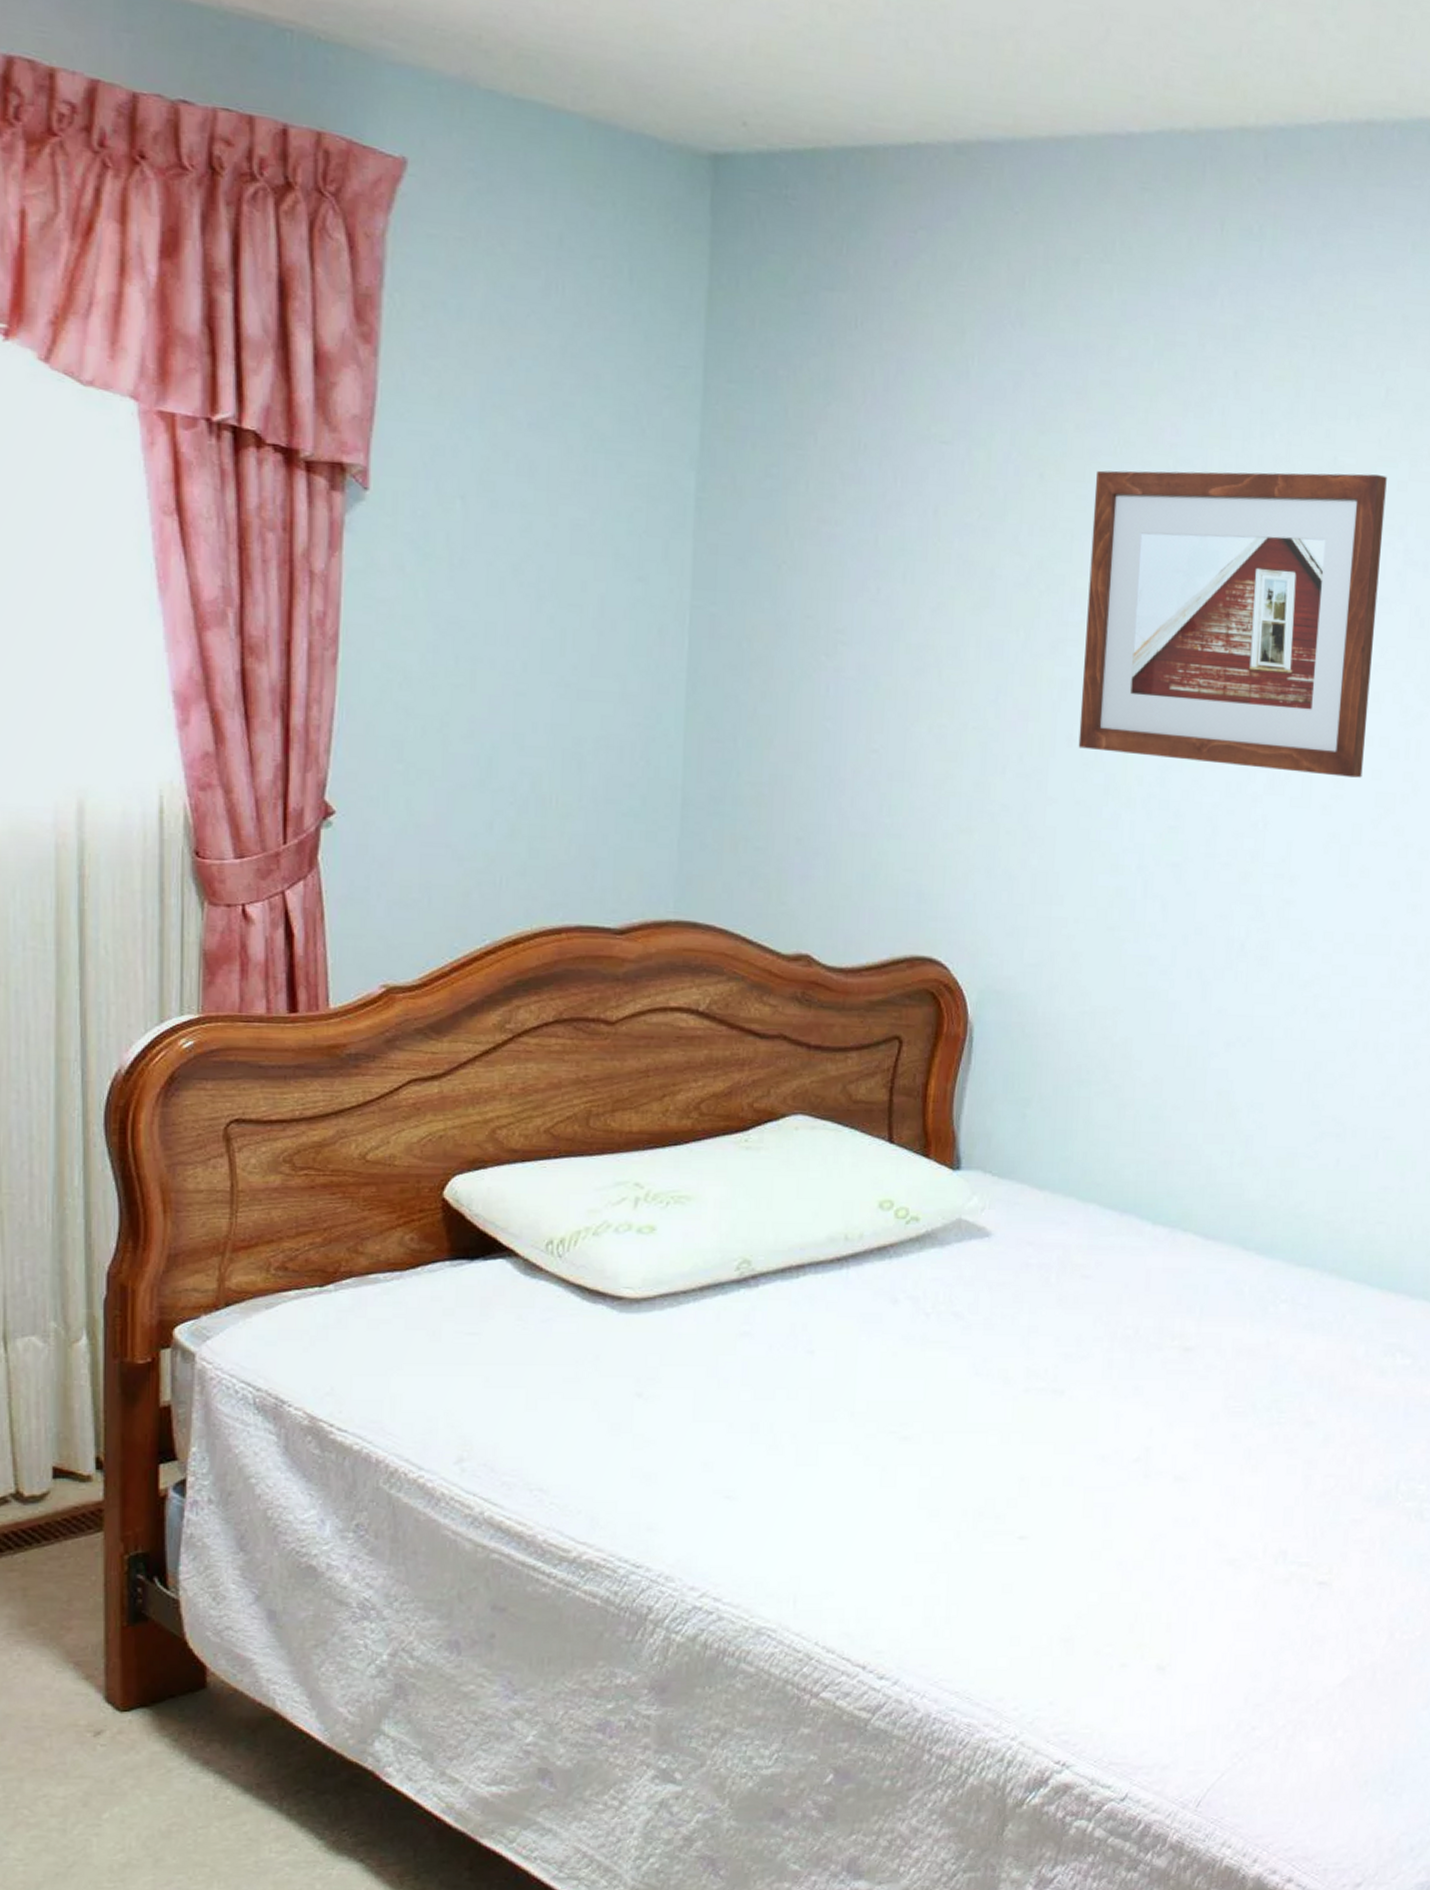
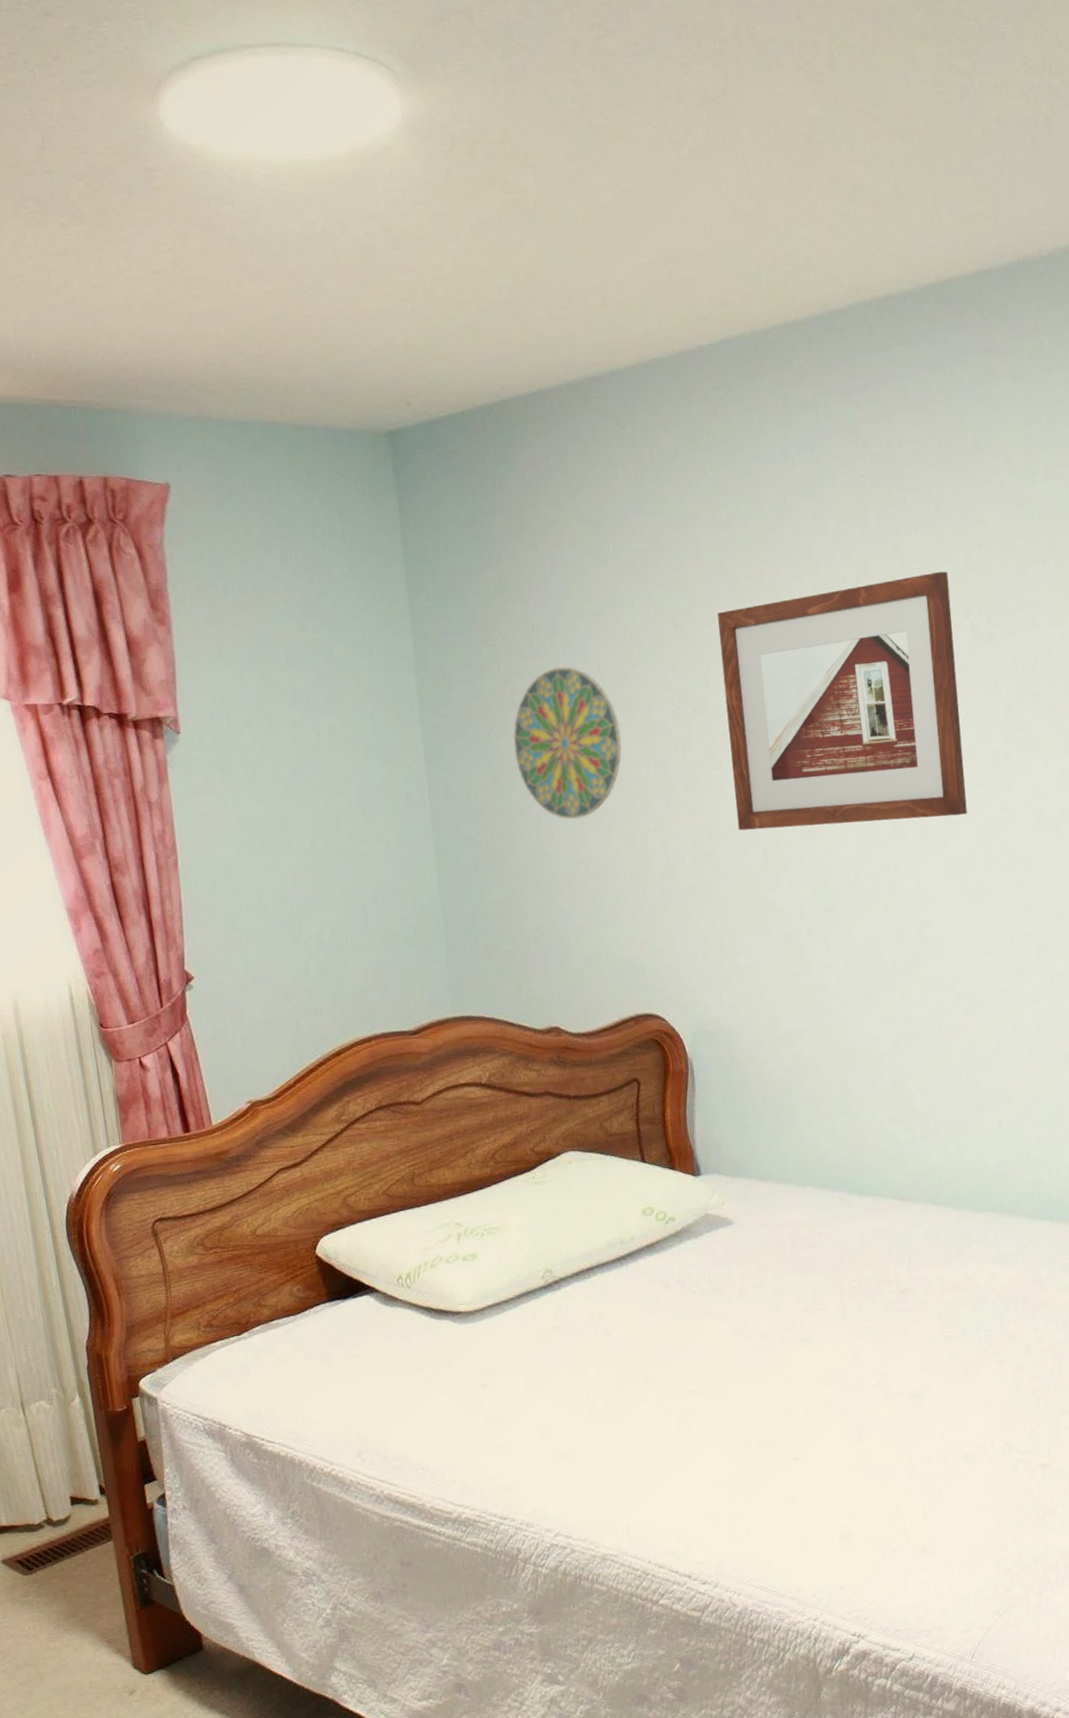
decorative plate: none [810,500,951,697] -> present [513,667,622,820]

